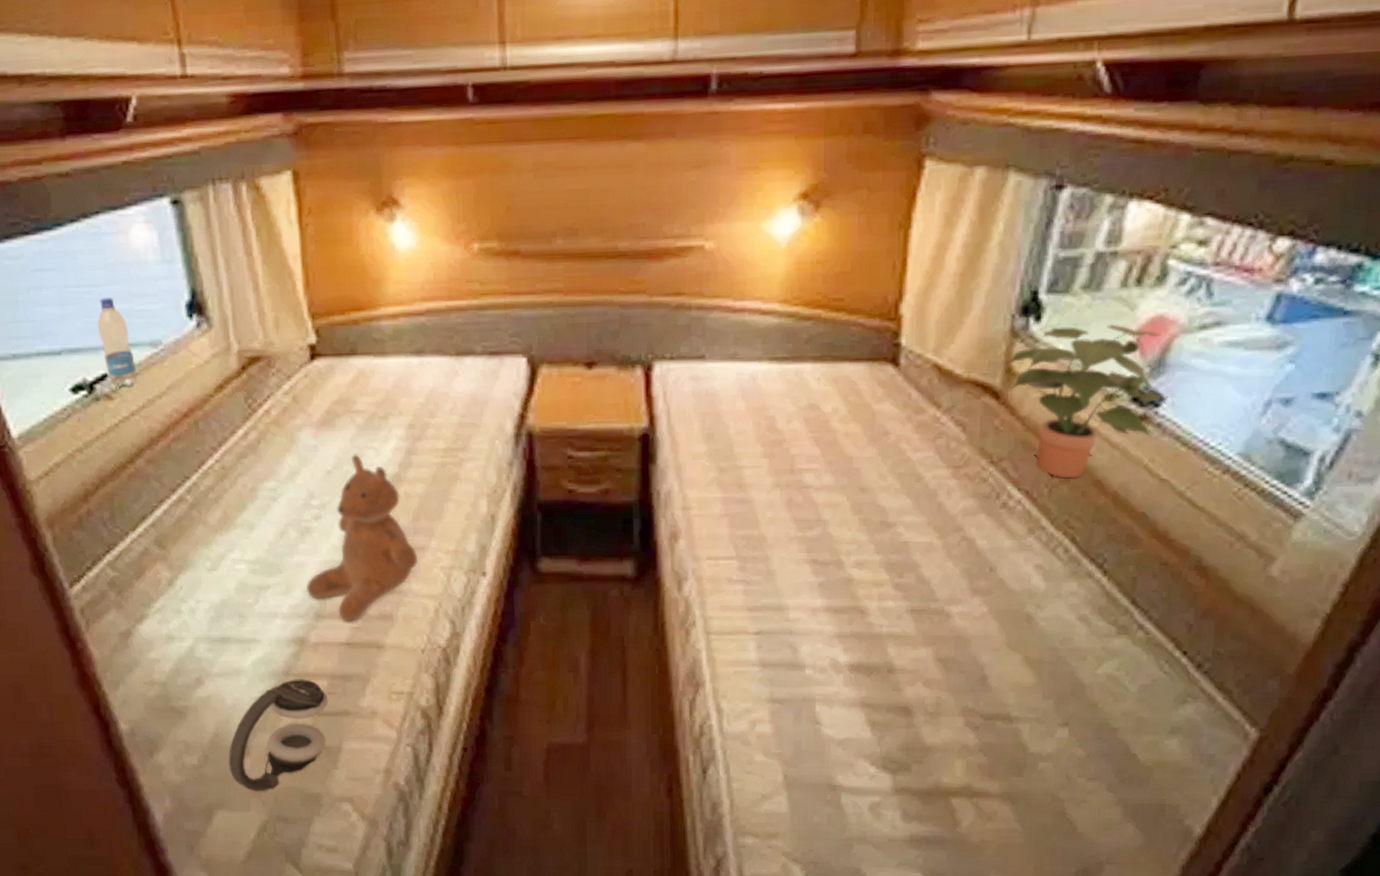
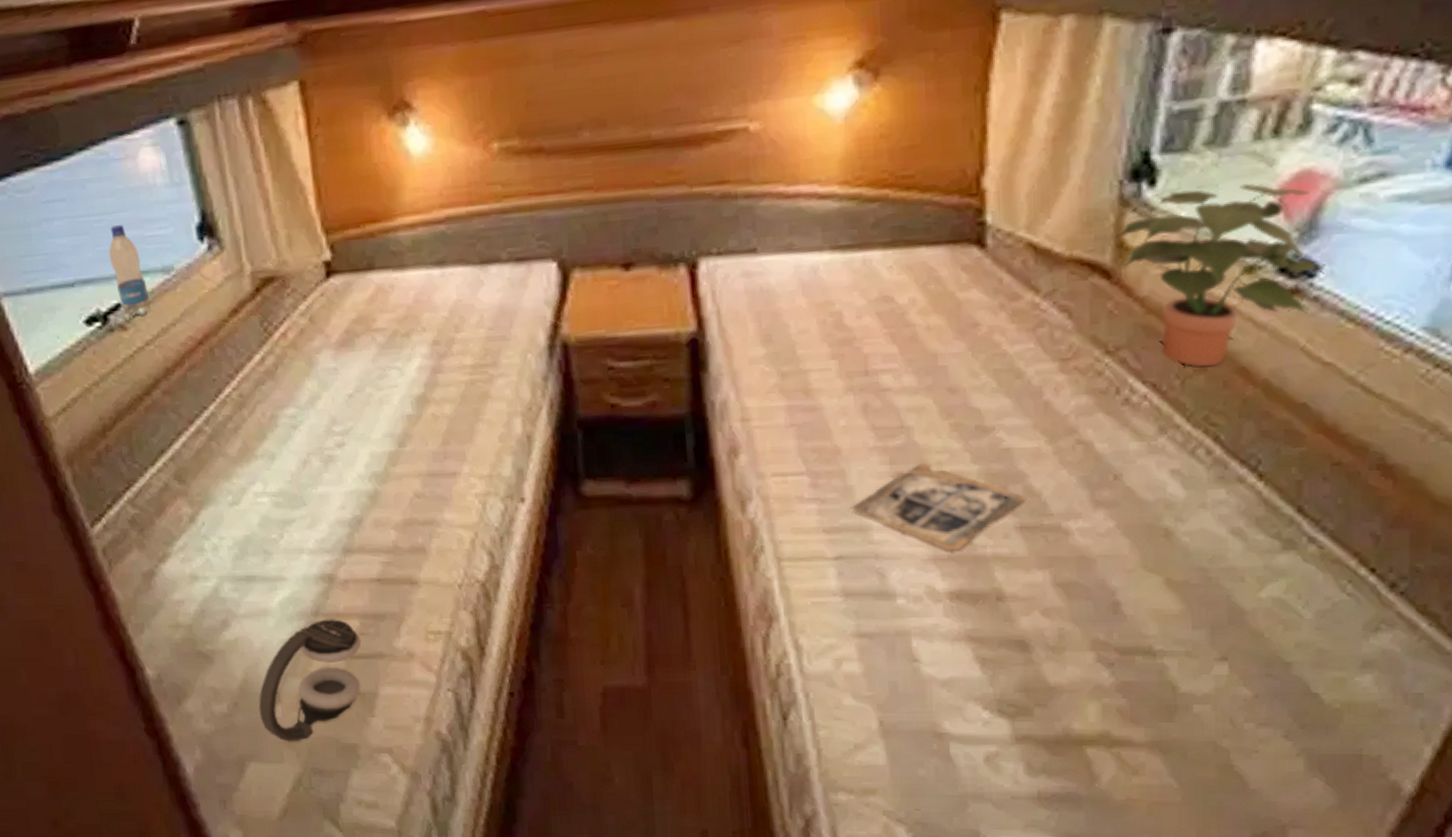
teddy bear: present [305,454,419,622] -> none [331,375,451,557]
magazine: none [772,551,917,628] -> present [851,462,1026,550]

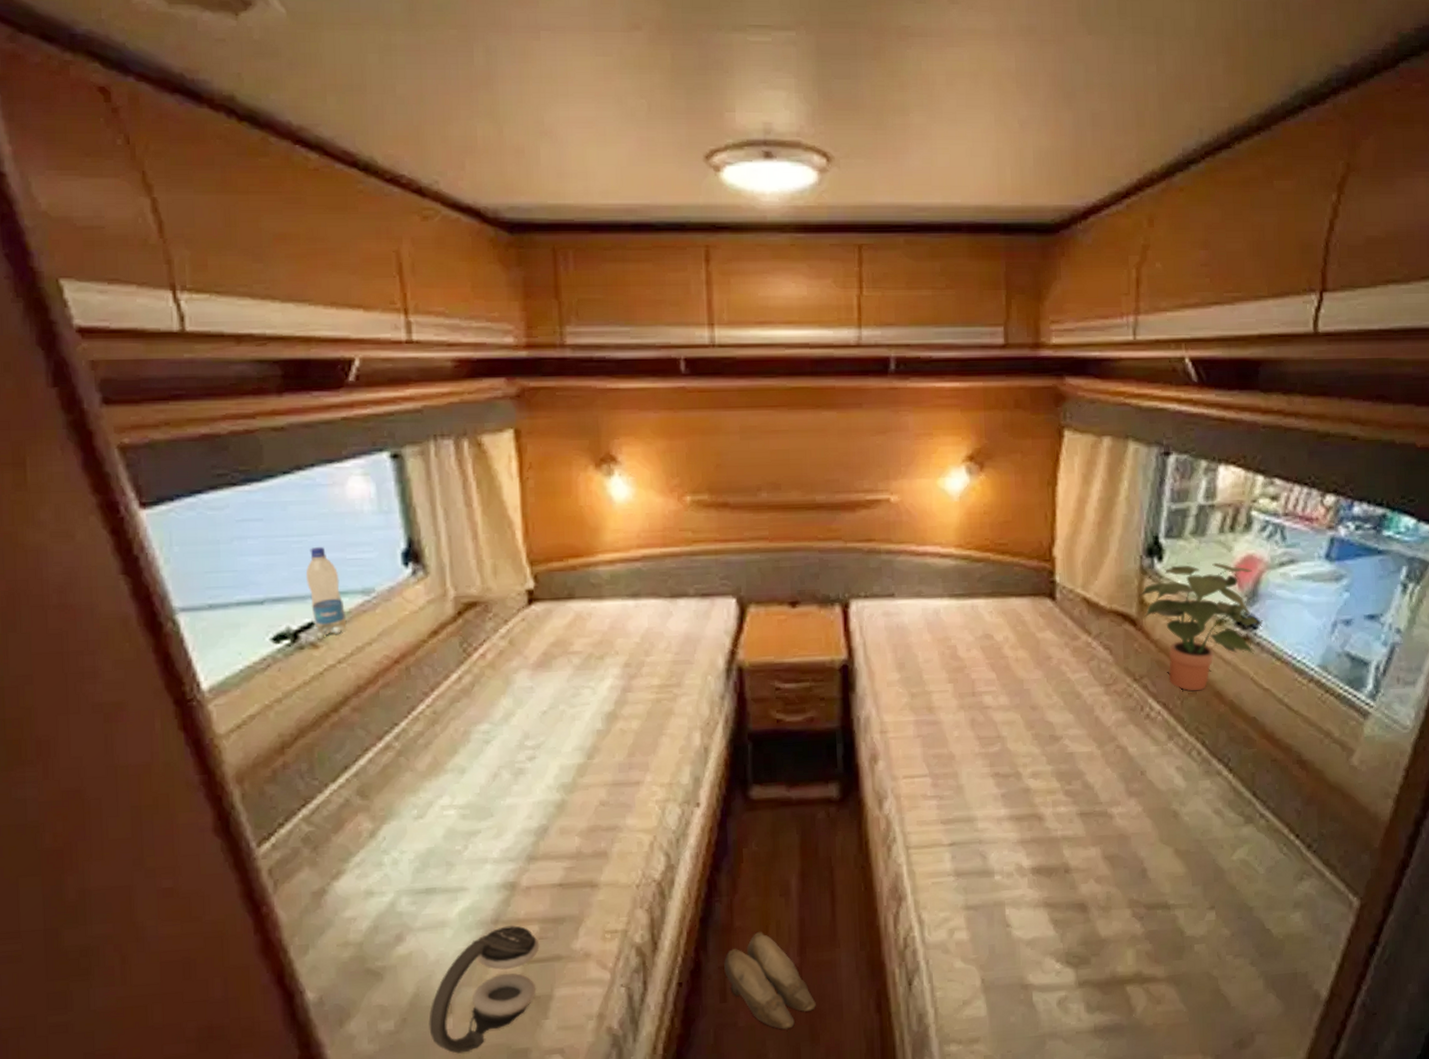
slippers: none [559,645,669,754] -> present [724,932,816,1030]
magazine: present [851,462,1026,550] -> none [962,765,1084,834]

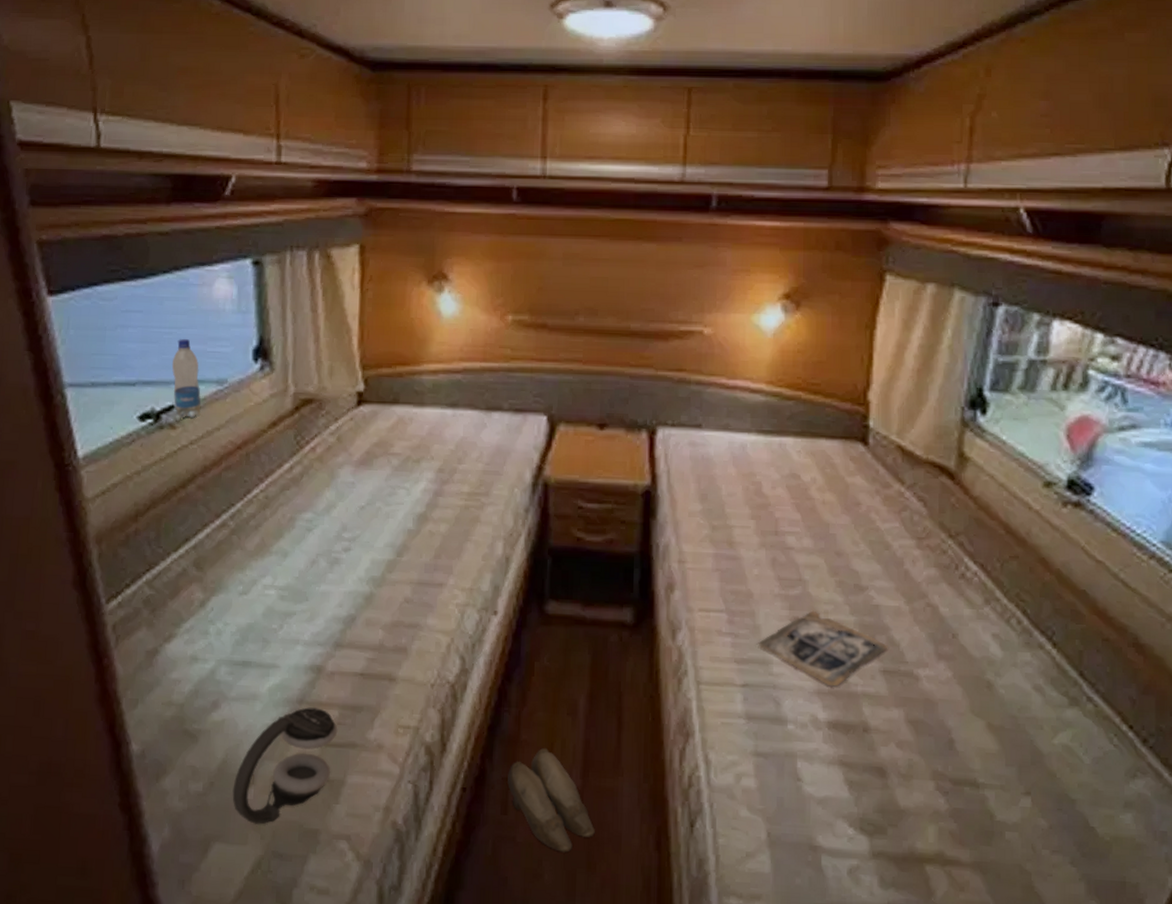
magazine: none [962,765,1084,834] -> present [758,610,888,686]
potted plant: present [1139,562,1263,692] -> none [958,420,1098,555]

